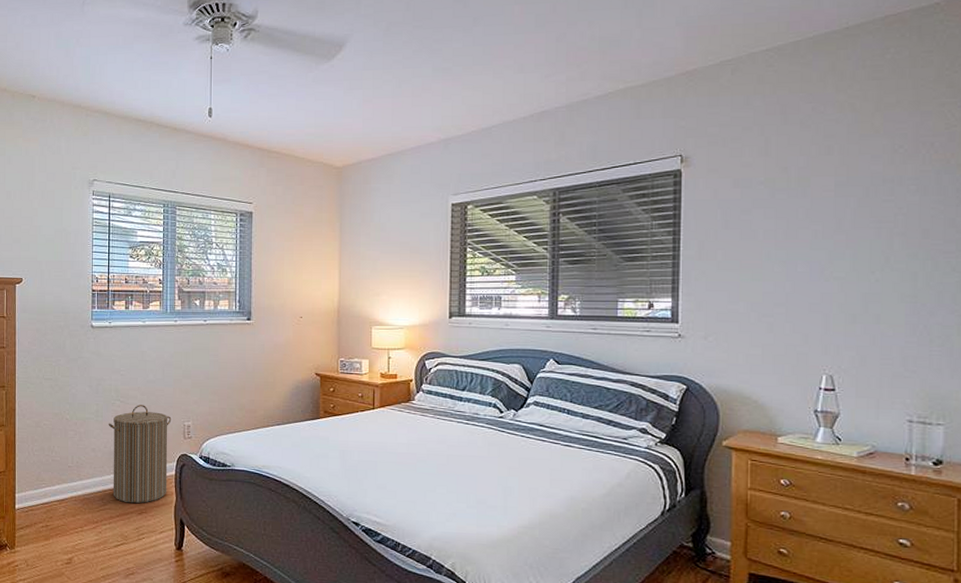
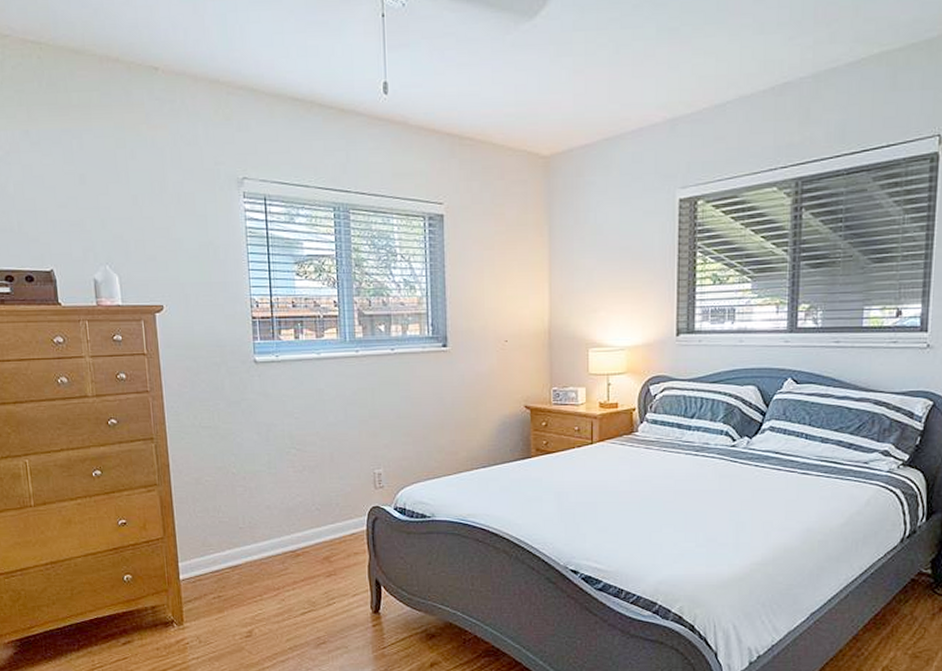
laundry hamper: present [108,405,172,504] -> none [283,452,359,565]

